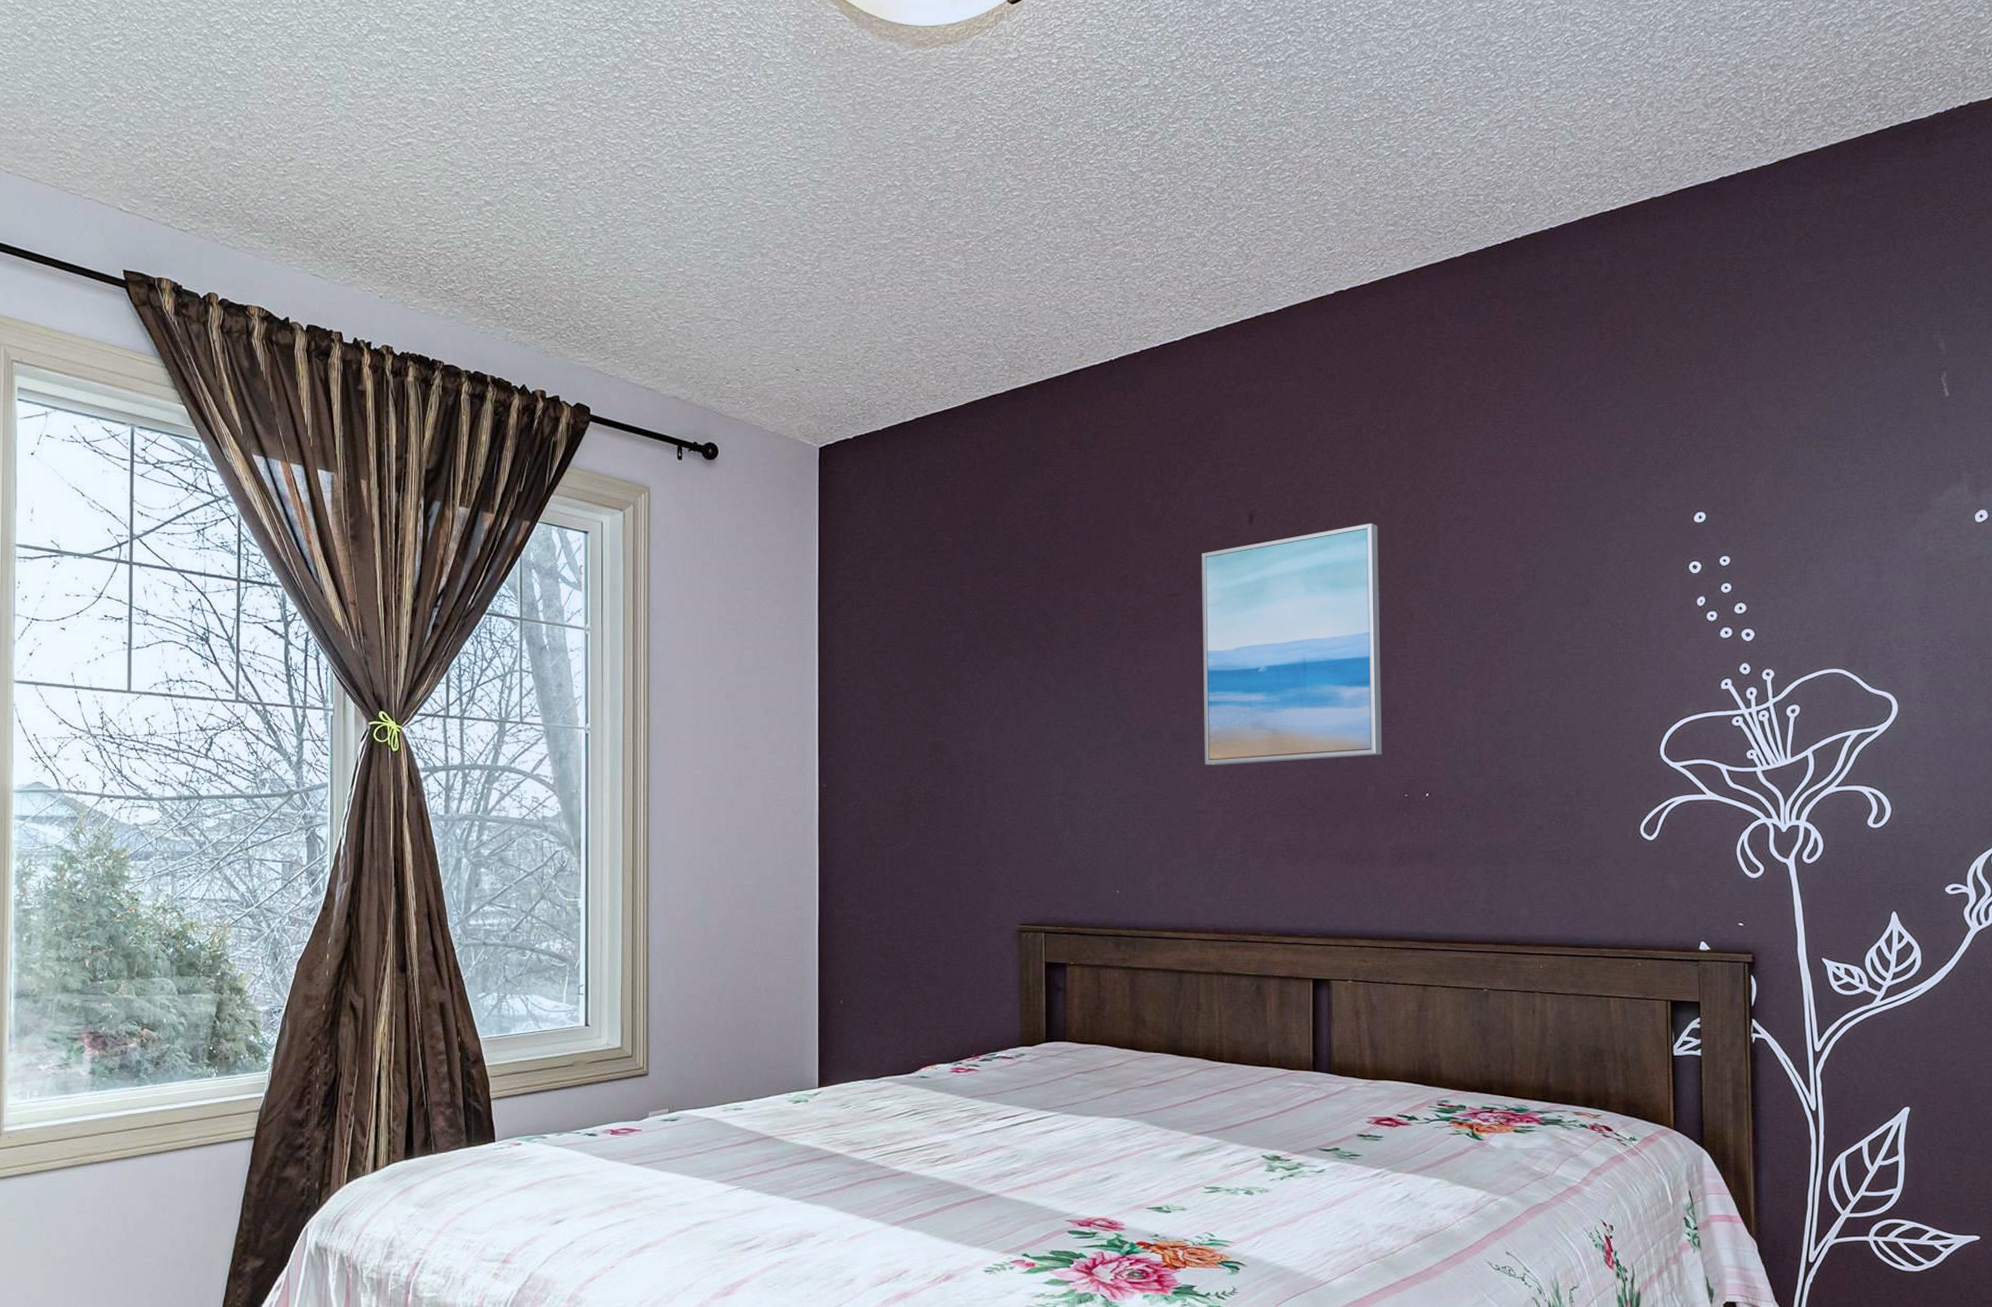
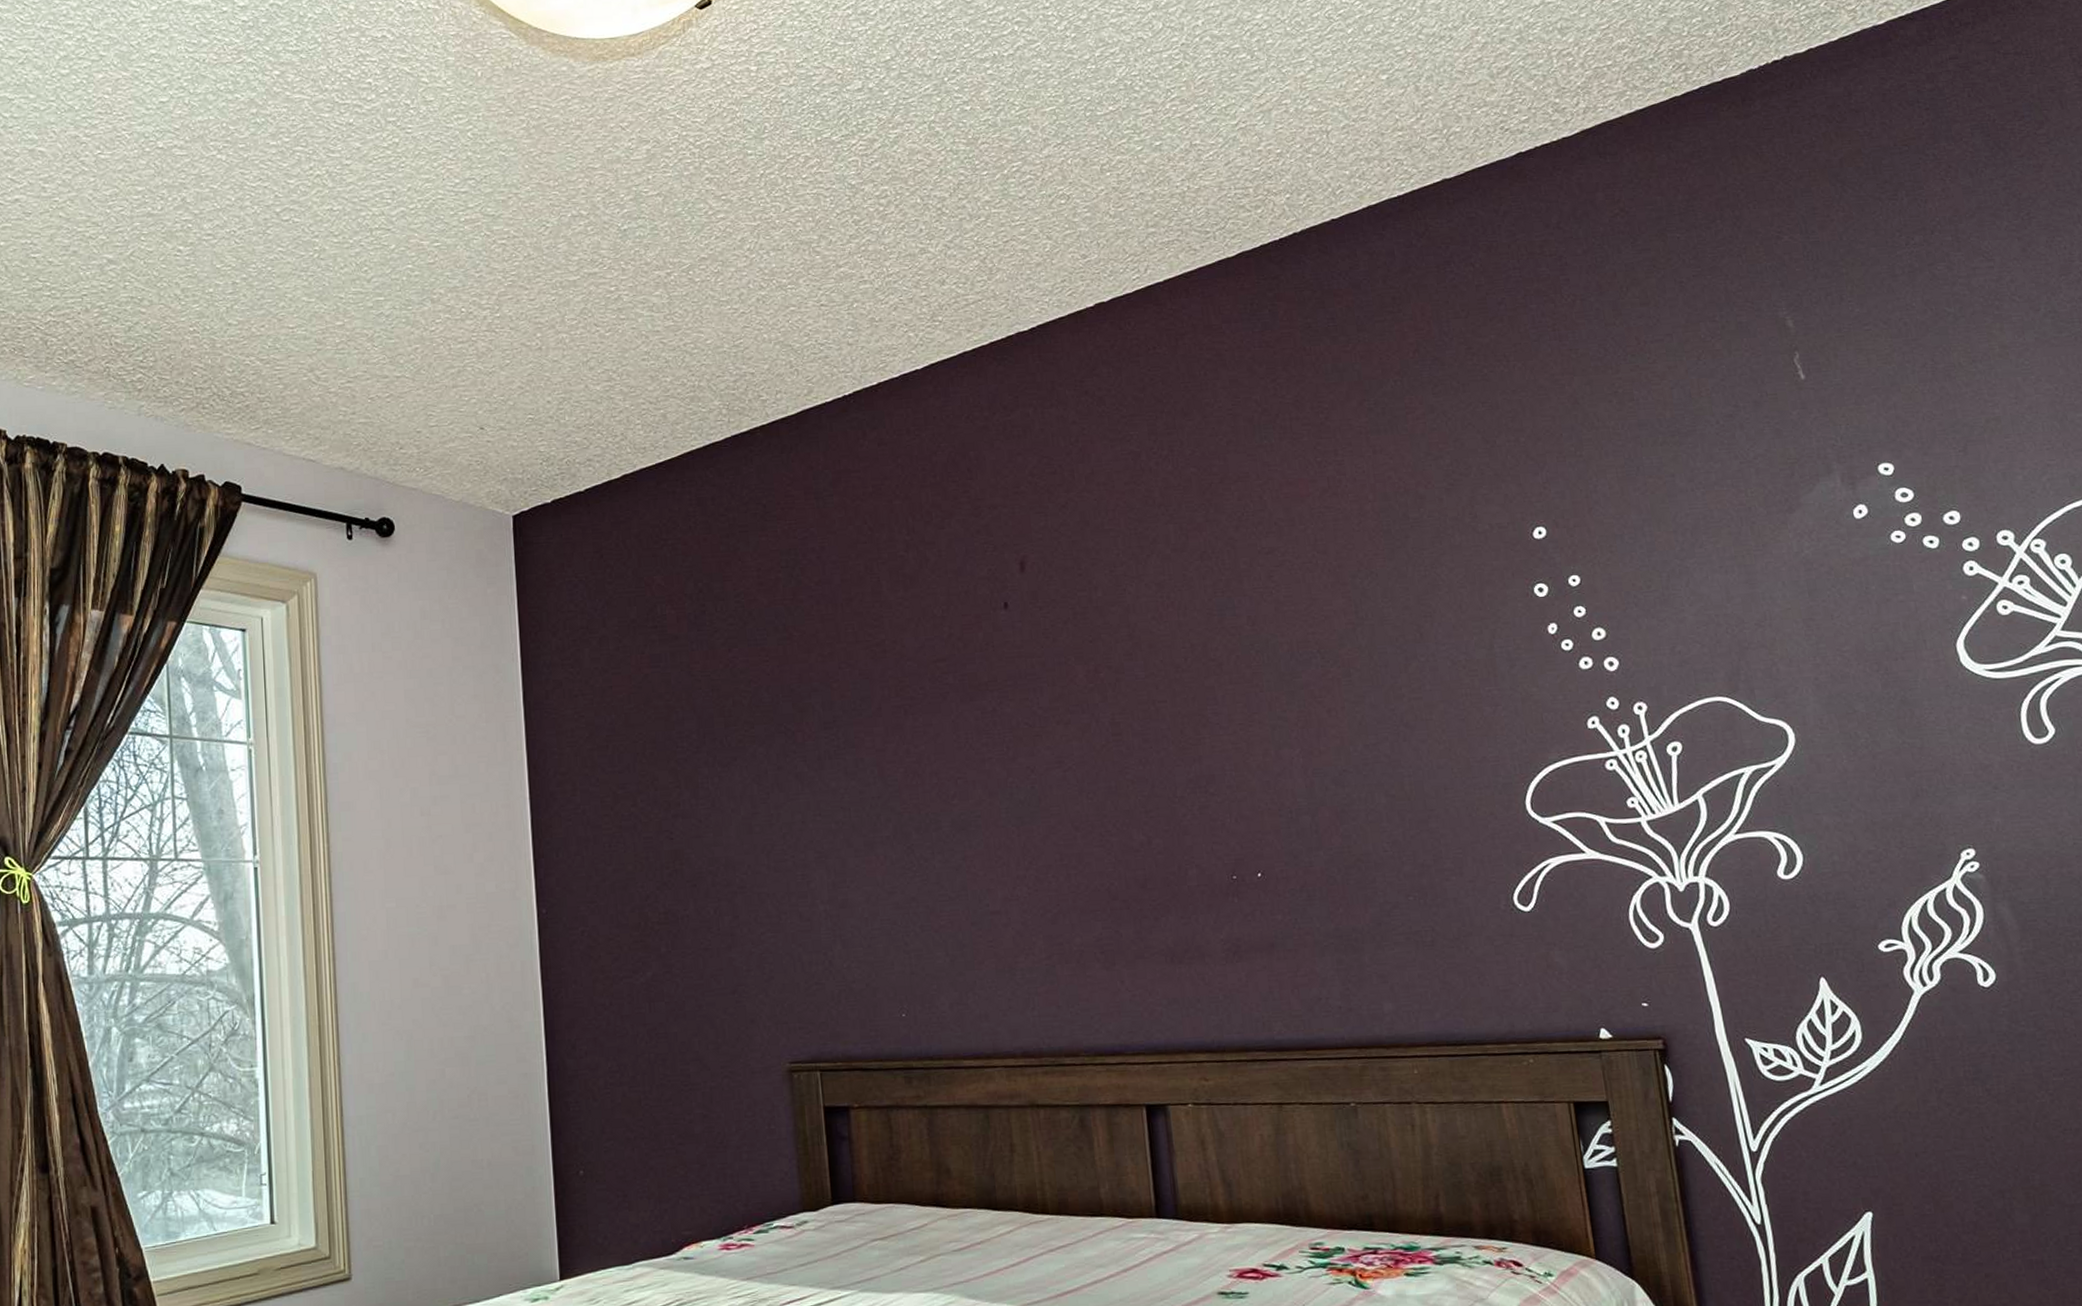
wall art: present [1202,523,1382,765] -> none [968,562,1201,857]

